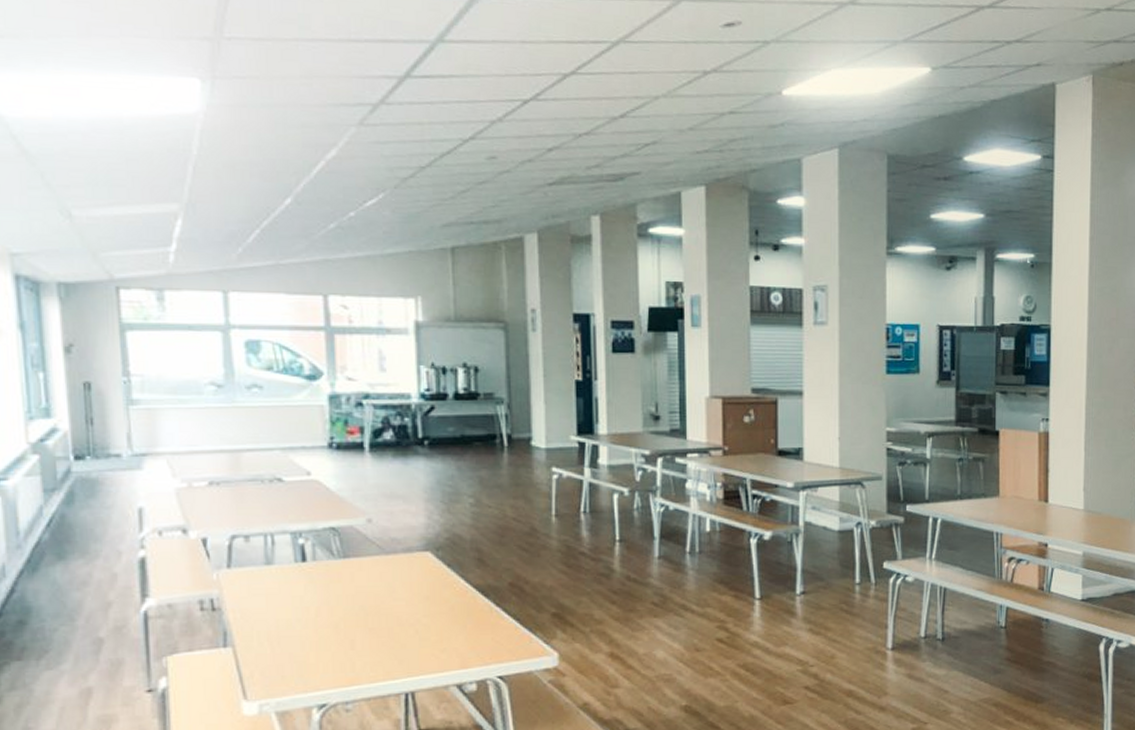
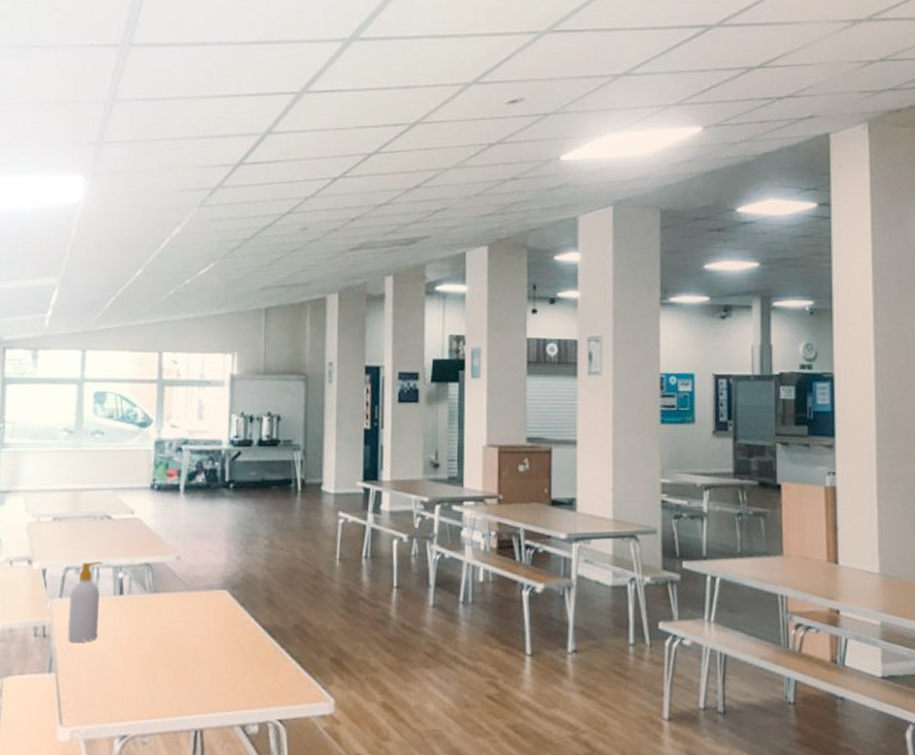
soap bottle: none [240,528,280,614] -> present [68,562,103,642]

